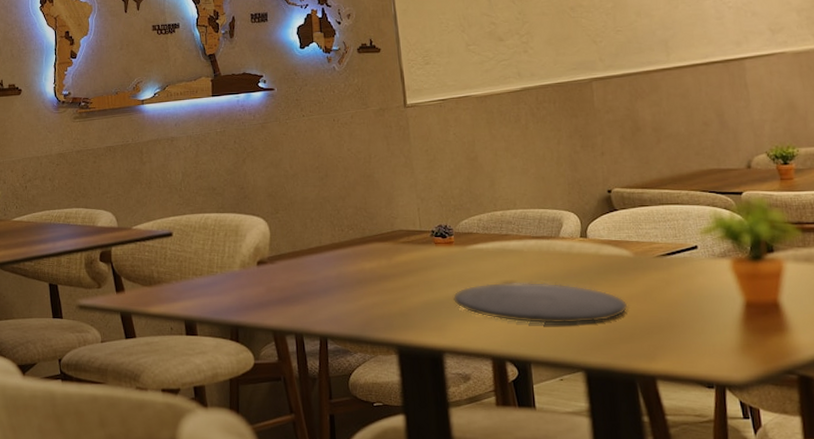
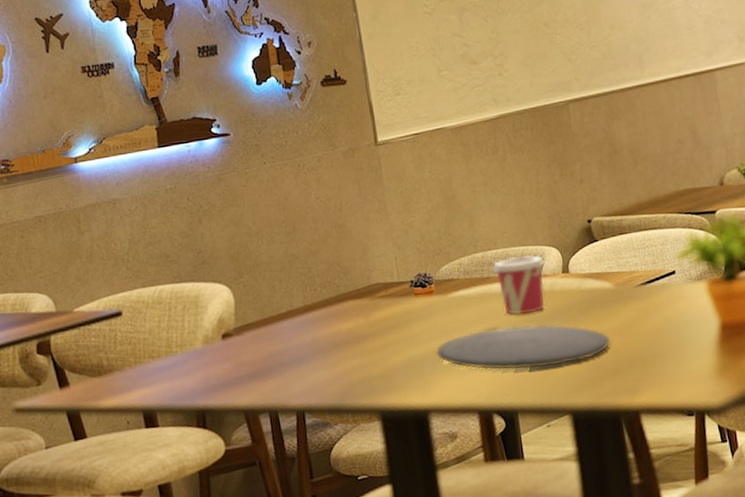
cup: none [511,218,564,272] -> present [492,255,545,316]

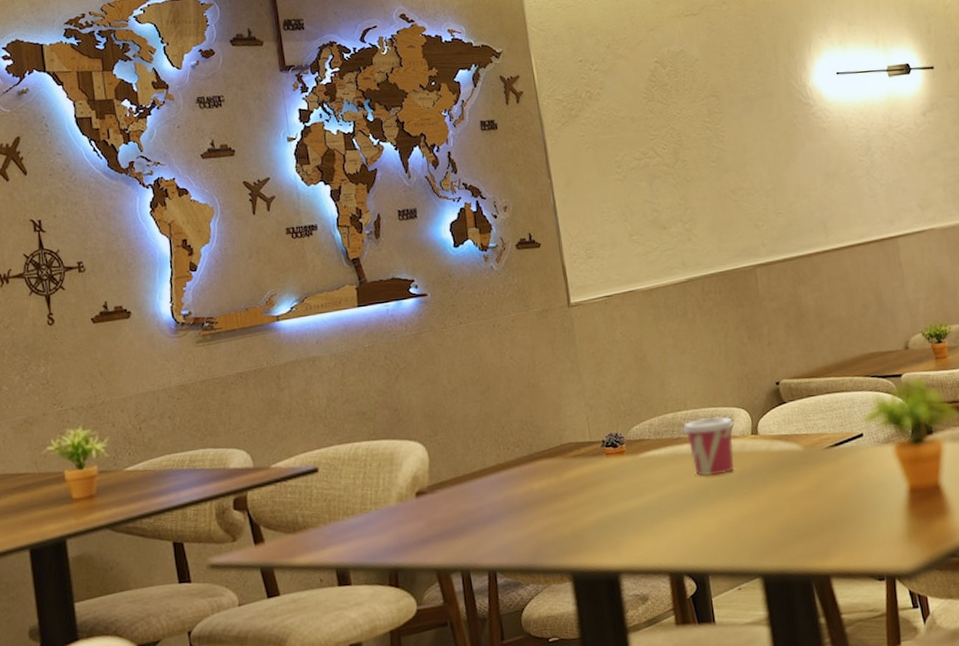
plate: present [435,324,611,371] -> none [626,485,801,532]

